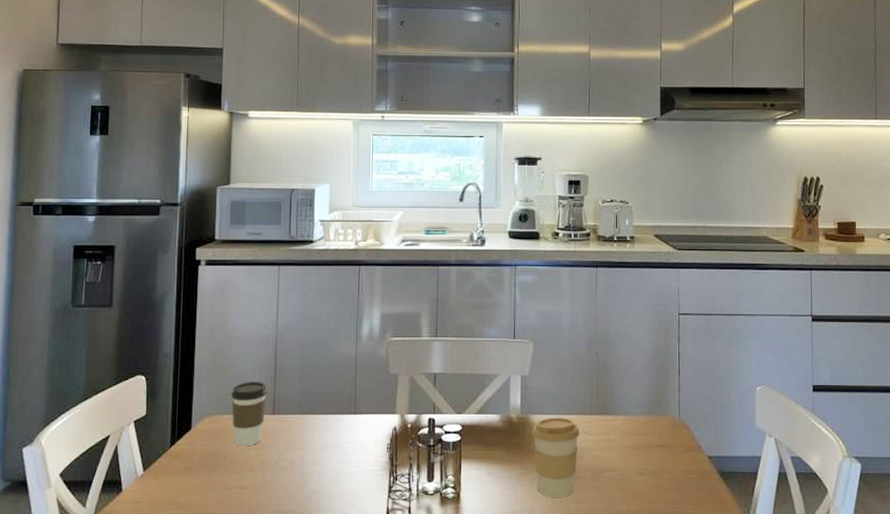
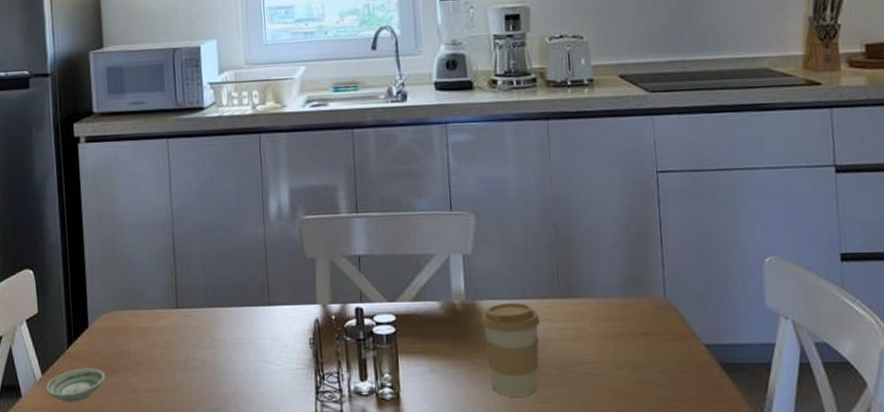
saucer: none [145,466,203,497] -> present [45,368,106,402]
coffee cup: present [230,382,268,447] -> none [127,272,169,345]

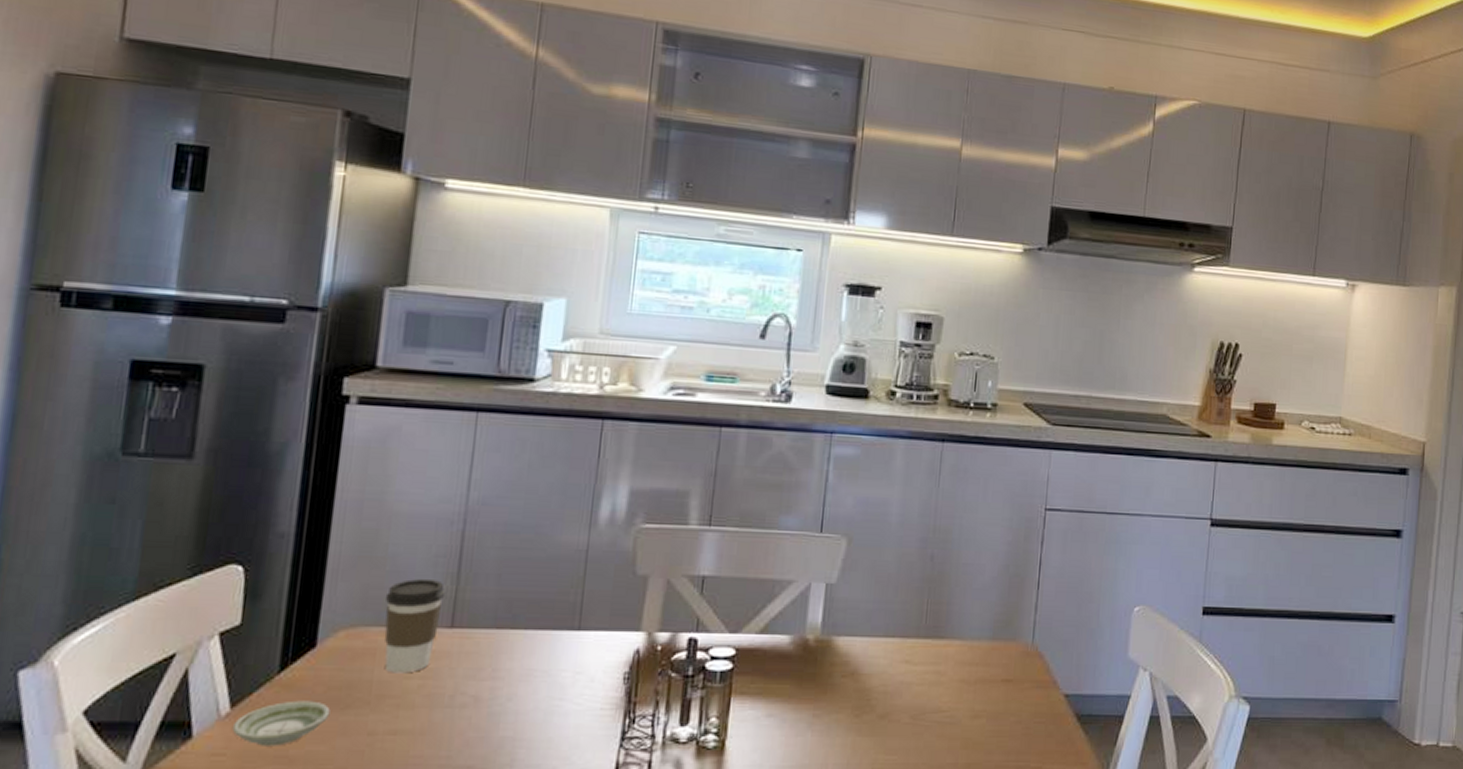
coffee cup: none [127,272,169,345] -> present [384,579,446,674]
coffee cup: present [481,302,540,397] -> none [834,640,900,747]

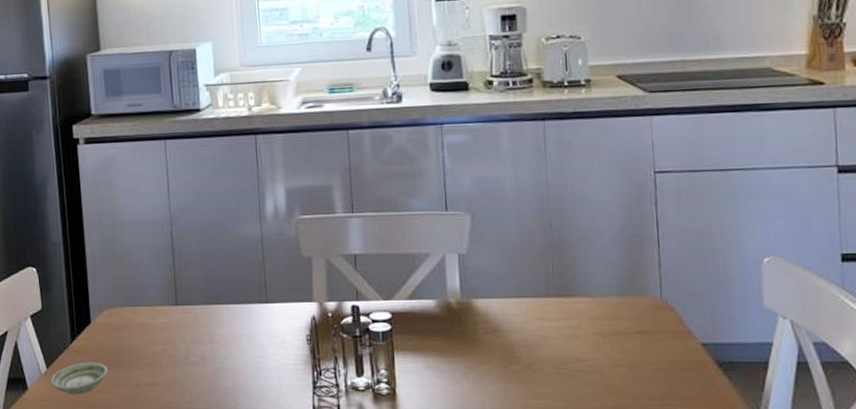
coffee cup: present [384,579,446,674] -> none [128,270,168,341]

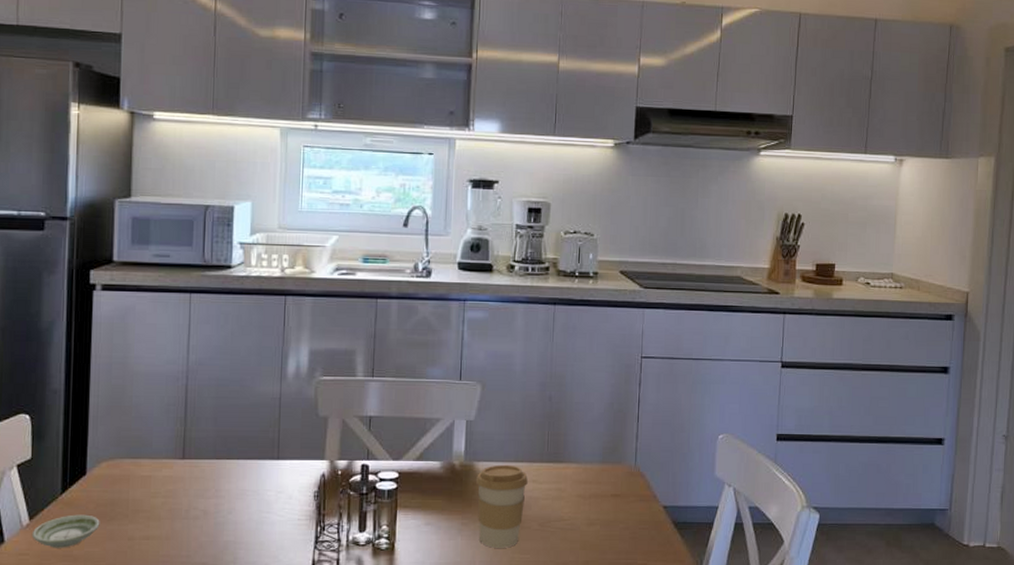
coffee cup: none [476,301,535,393] -> present [476,464,528,548]

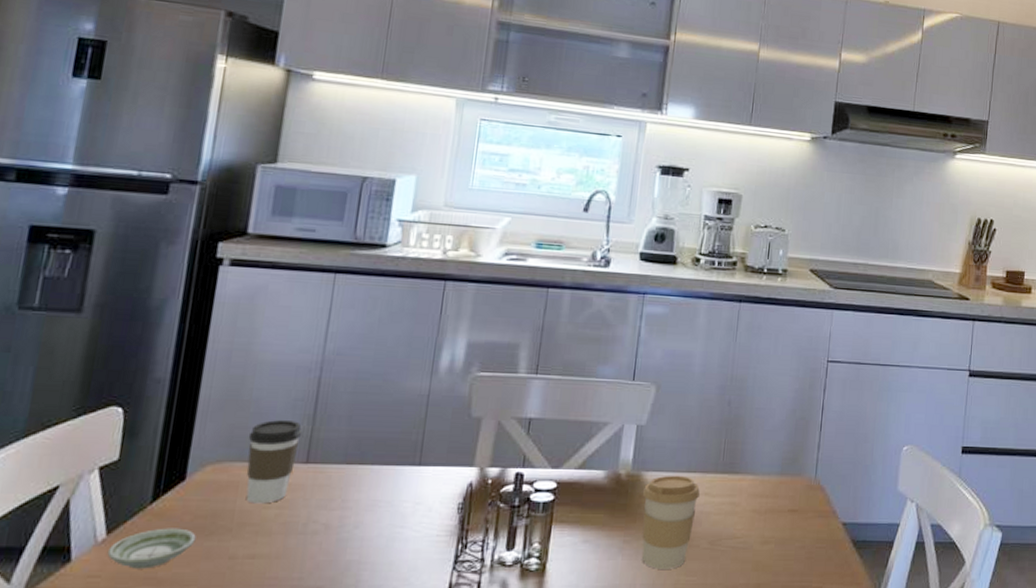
coffee cup: none [133,423,177,494] -> present [246,420,303,504]

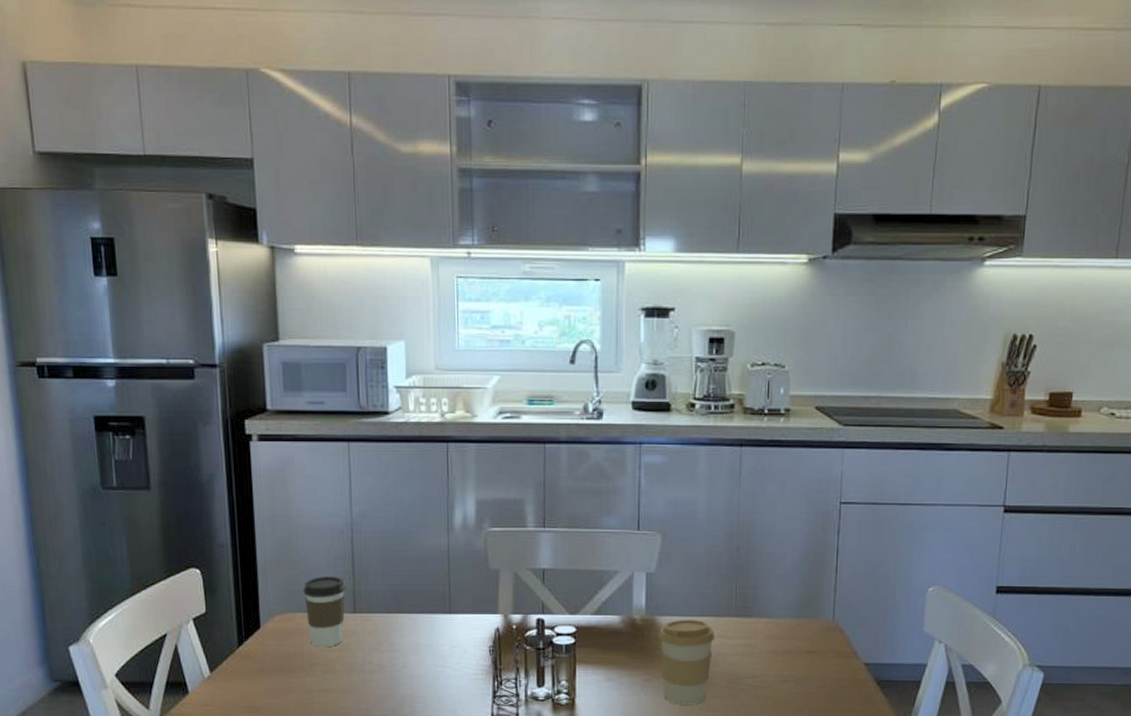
saucer: present [107,528,196,569] -> none [213,667,278,700]

